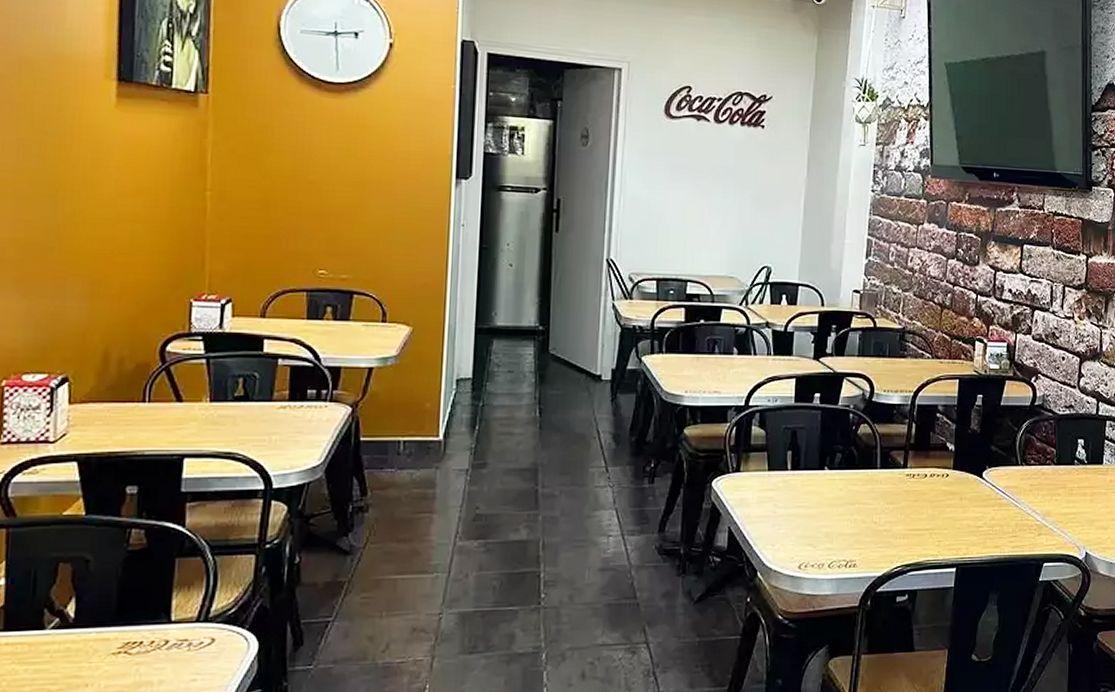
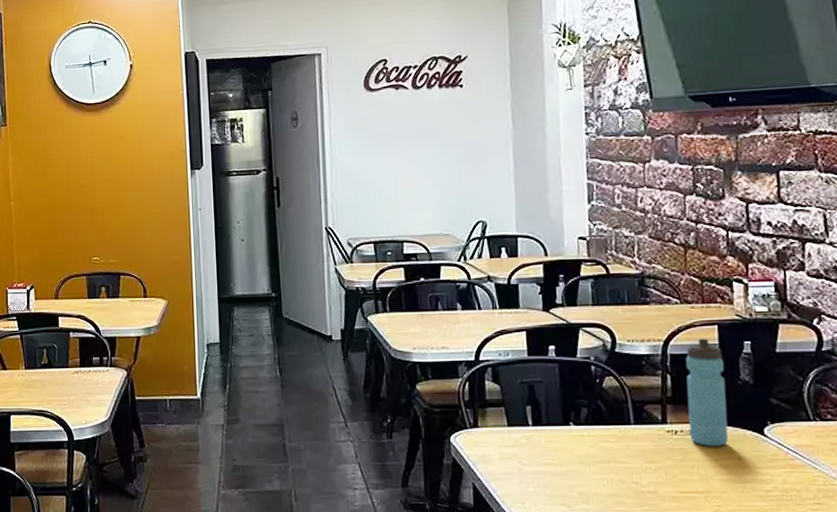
water bottle: none [924,391,959,488] -> present [686,338,729,446]

